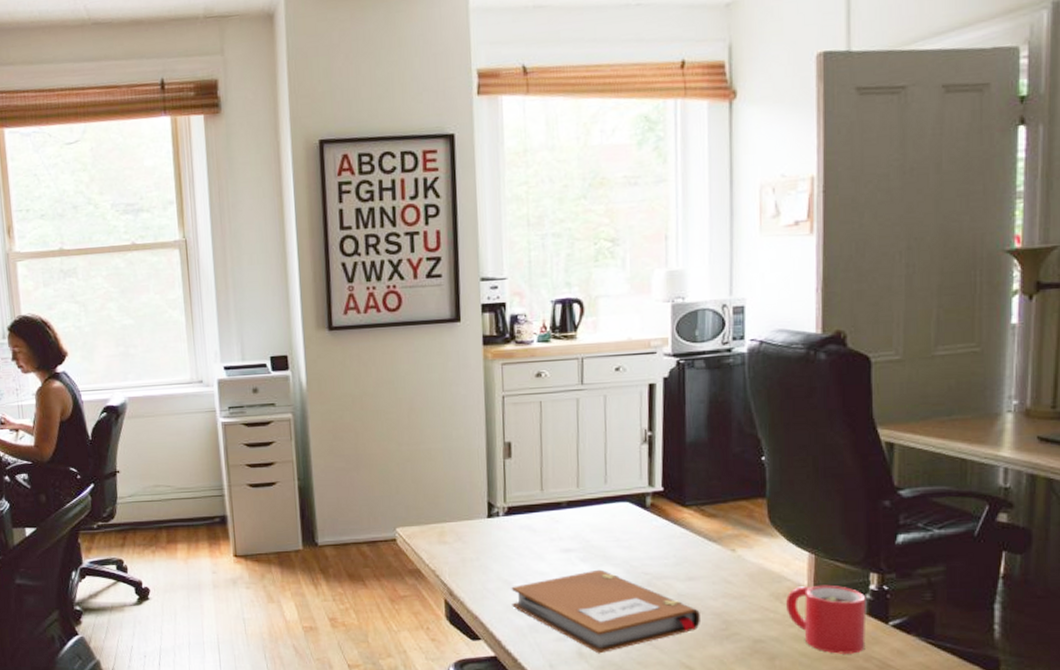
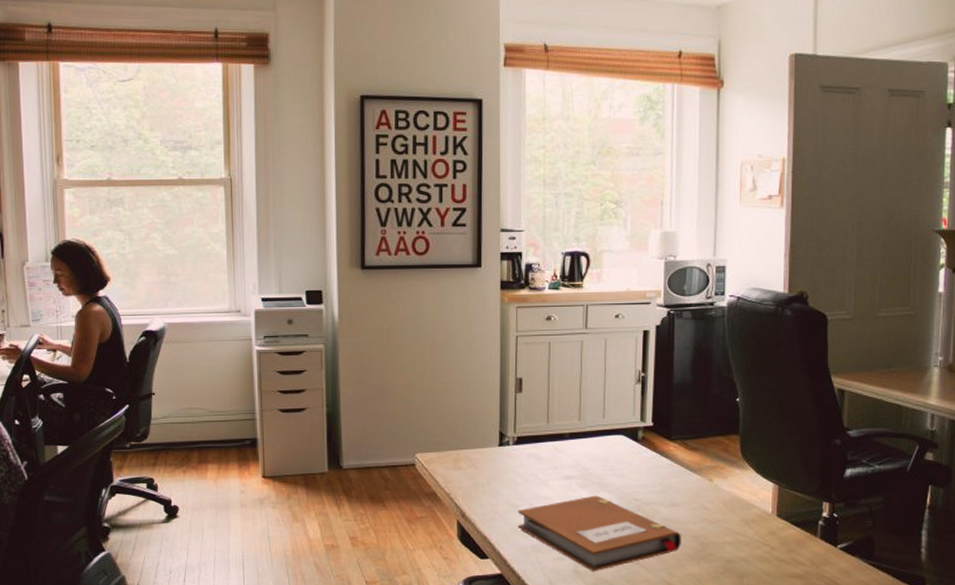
mug: present [785,584,866,654] -> none [753,512,820,573]

